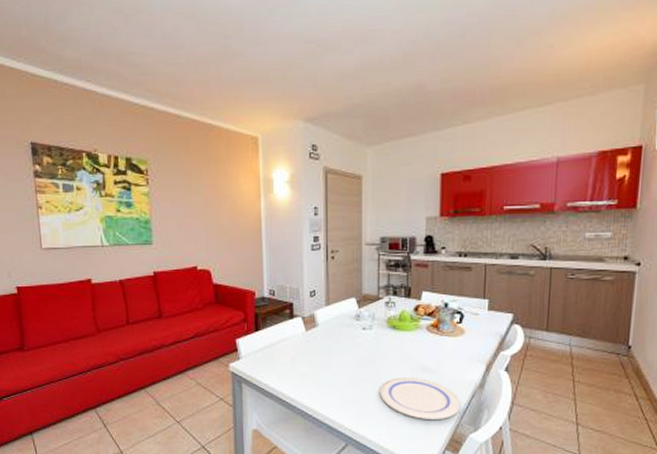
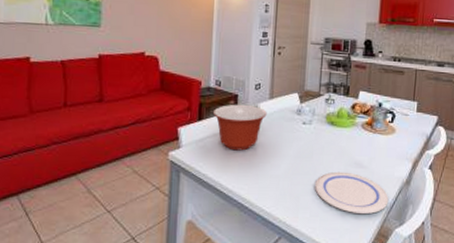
mixing bowl: none [269,312,324,360] -> present [212,104,267,151]

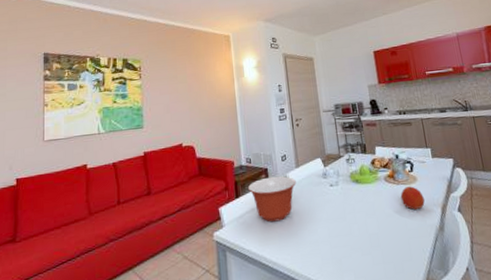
plate: present [315,171,389,214] -> none [353,227,428,269]
apple: none [374,137,398,161] -> present [400,186,425,210]

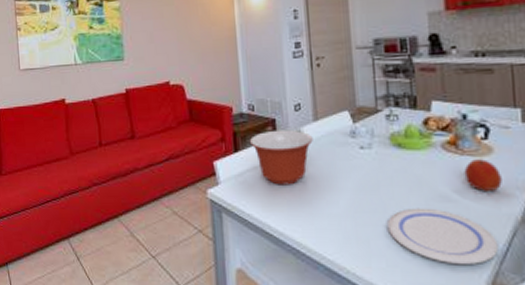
plate: none [353,227,428,269] -> present [388,208,499,264]

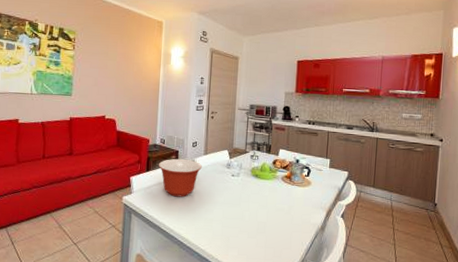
plate: present [388,208,499,264] -> none [242,217,306,255]
apple: present [464,159,502,191] -> none [292,188,313,209]

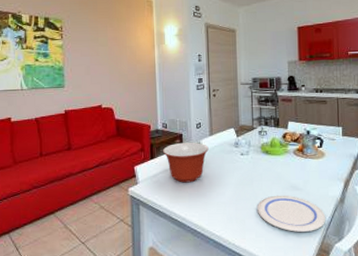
plate: none [242,217,306,255] -> present [258,195,326,232]

